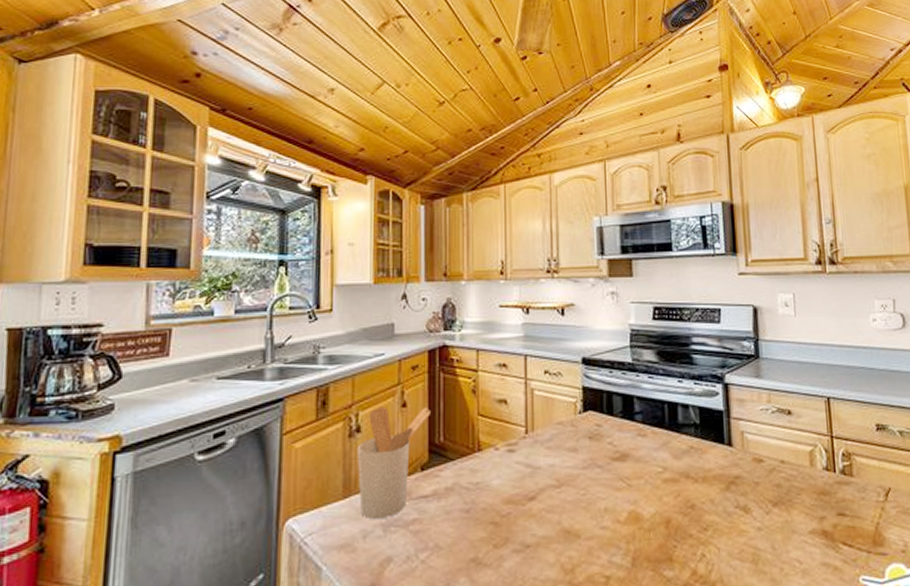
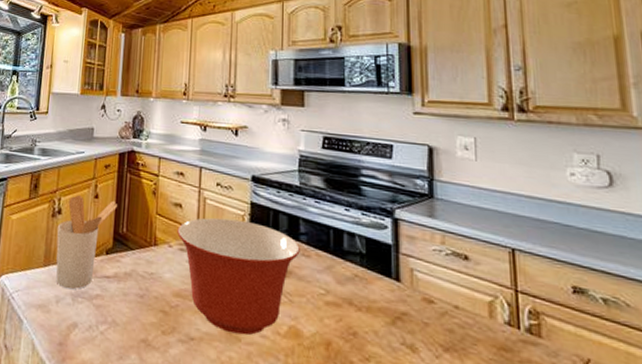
mixing bowl: none [503,408,636,532] -> present [177,217,300,335]

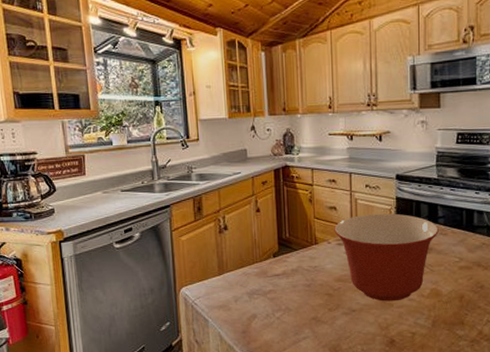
utensil holder: present [56,195,117,289] -> none [225,211,278,290]

